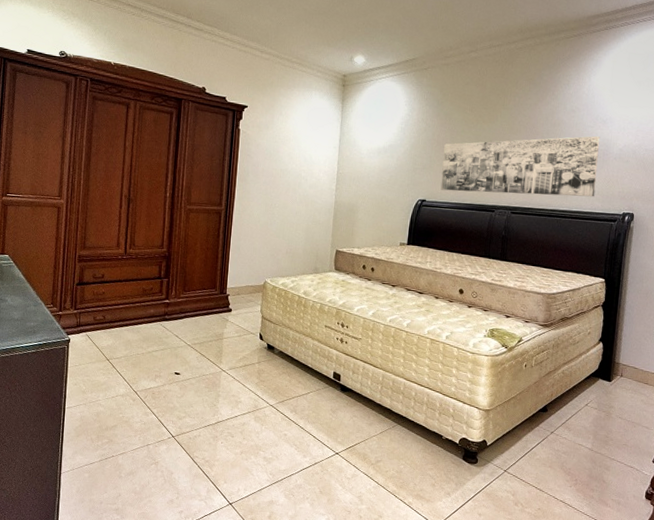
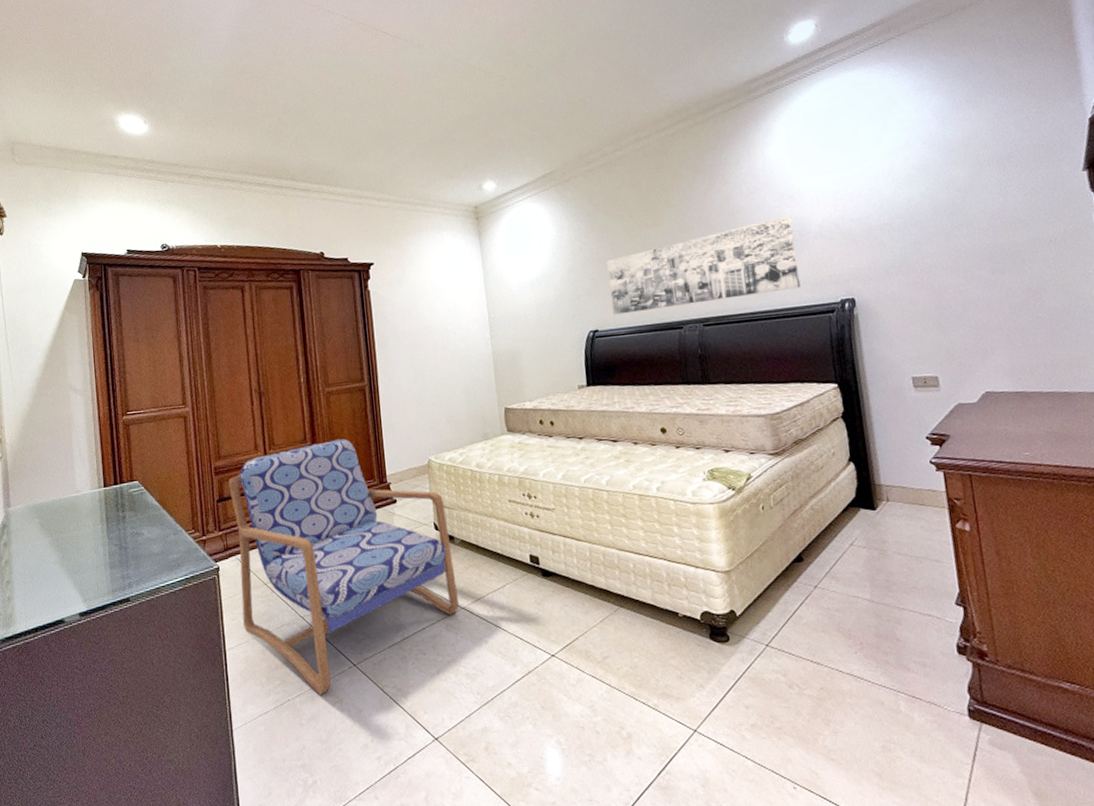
armchair: none [84,250,272,456] -> present [228,439,460,695]

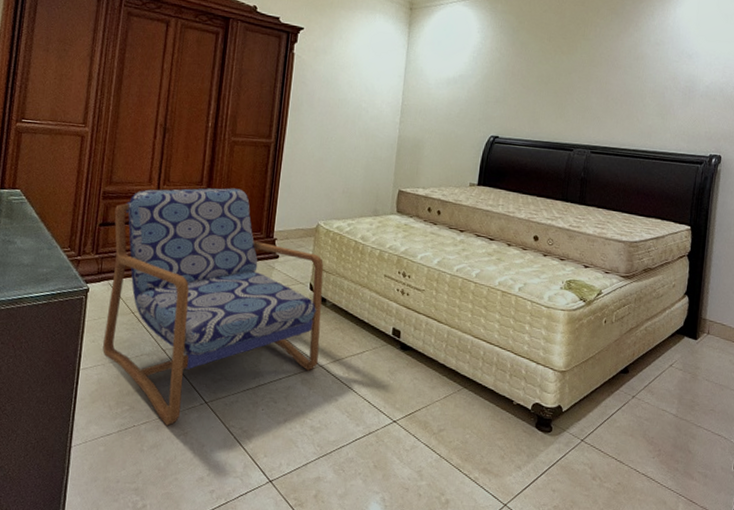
wall art: present [607,216,801,315] -> none [515,71,686,137]

